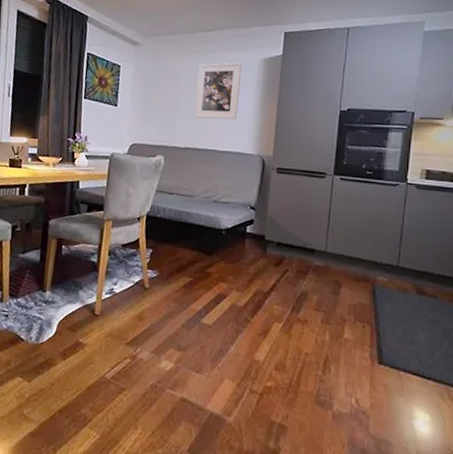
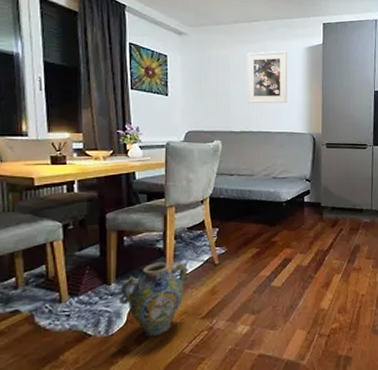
ceramic jug: none [51,276,119,354] -> present [118,262,189,337]

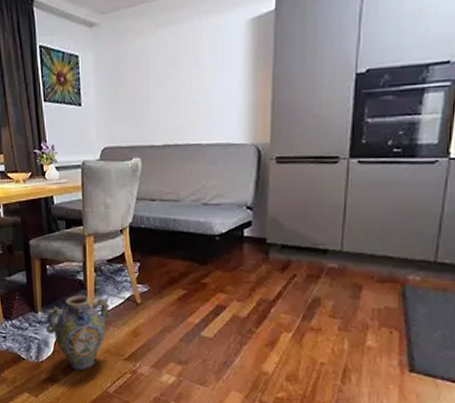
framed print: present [247,50,287,104] -> none [170,28,223,109]

